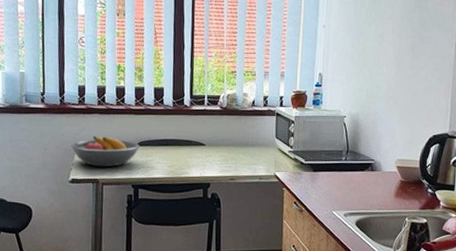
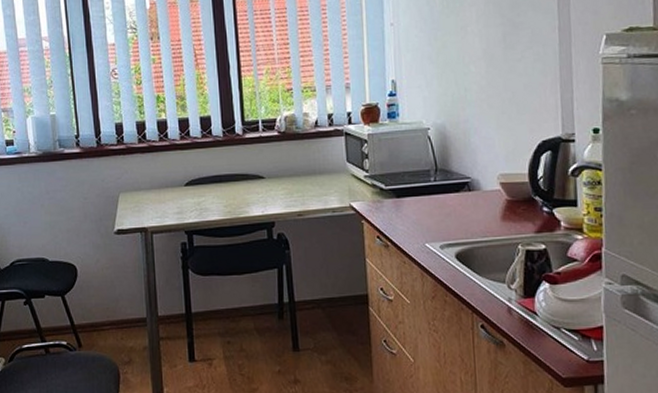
fruit bowl: present [71,136,139,167] -> none [113,178,189,214]

